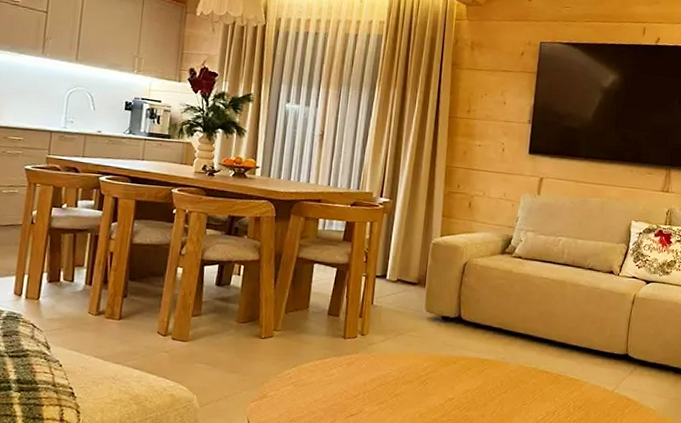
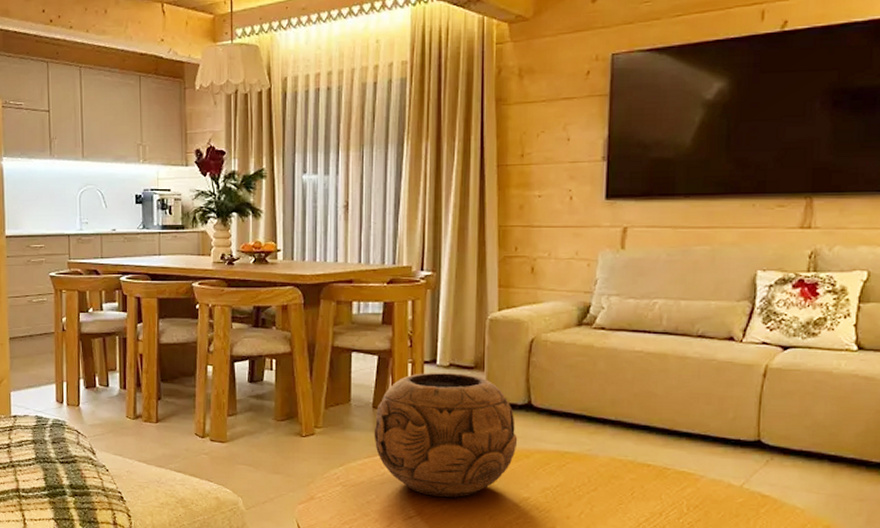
decorative bowl: none [326,285,448,397] -> present [374,372,518,497]

